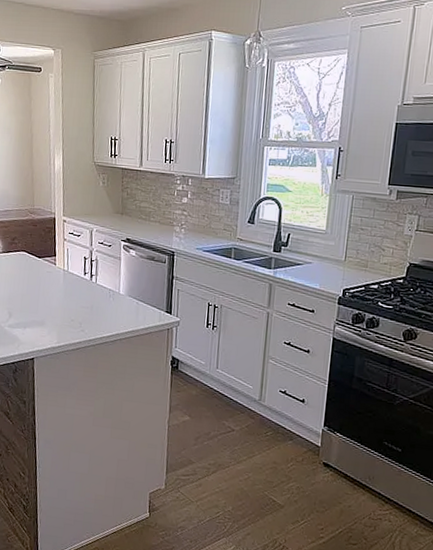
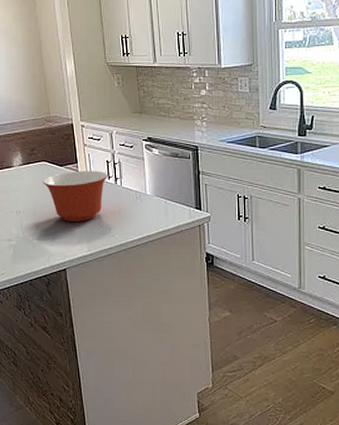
mixing bowl: none [20,263,85,314] -> present [43,171,109,222]

